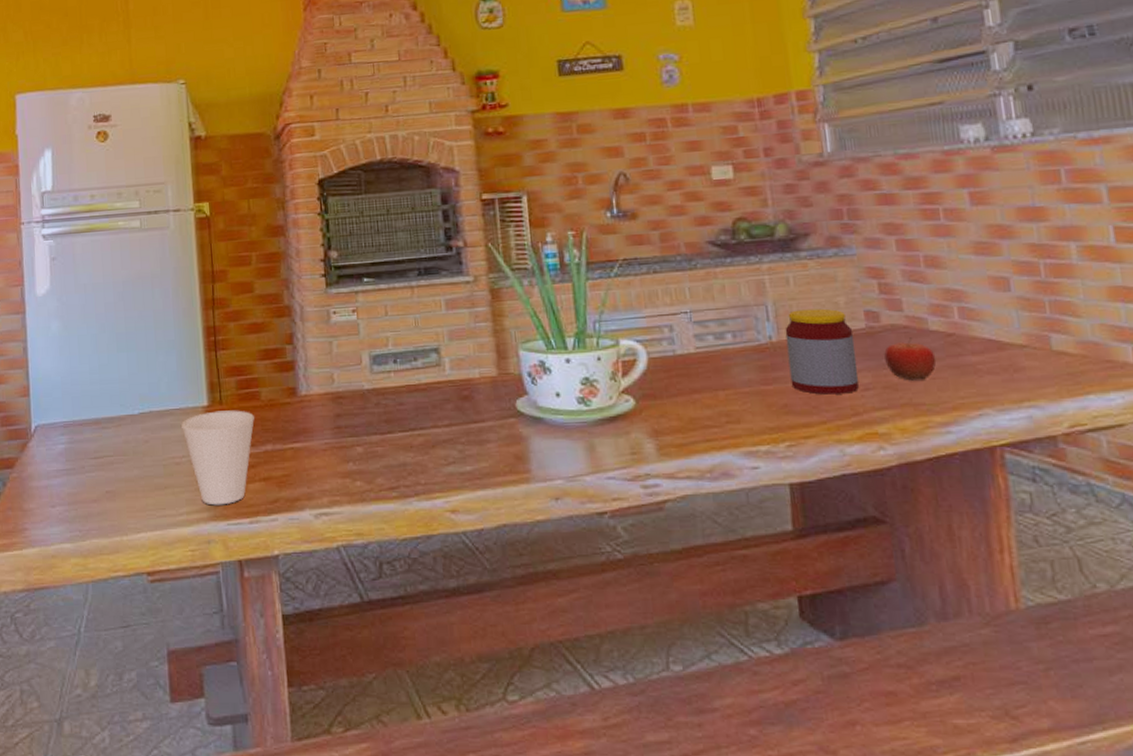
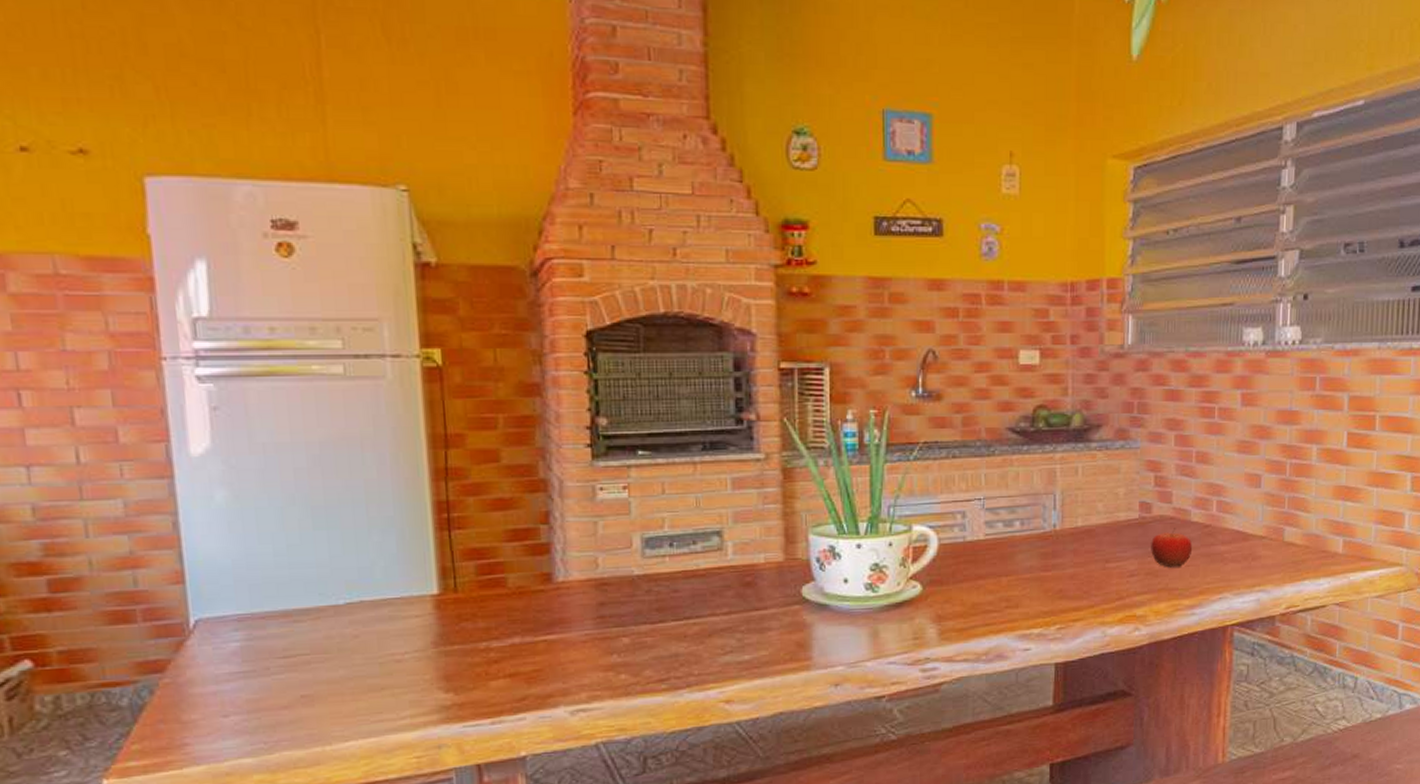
cup: present [181,410,254,506] -> none [403,599,499,707]
jar: present [785,308,859,395] -> none [1068,499,1128,581]

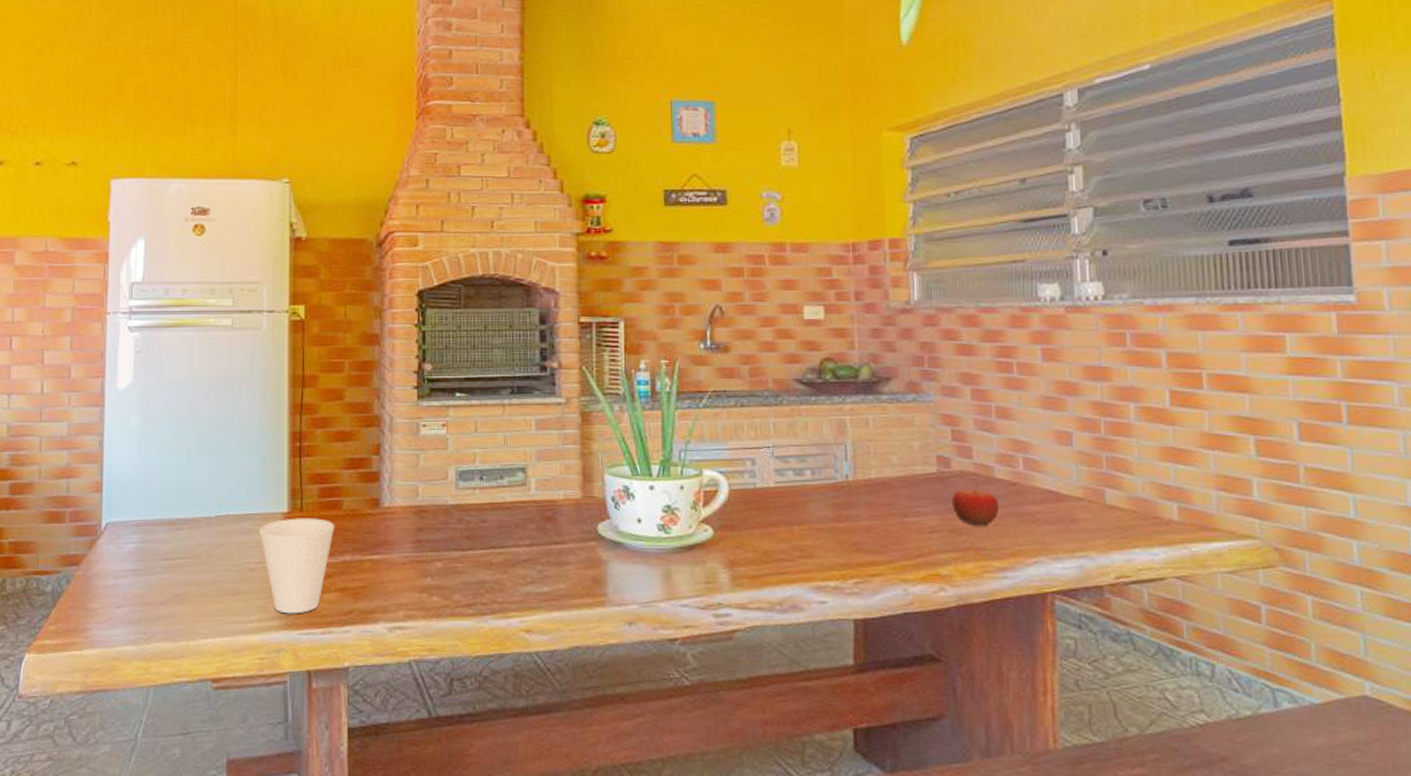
cup: none [403,599,499,707] -> present [259,518,334,614]

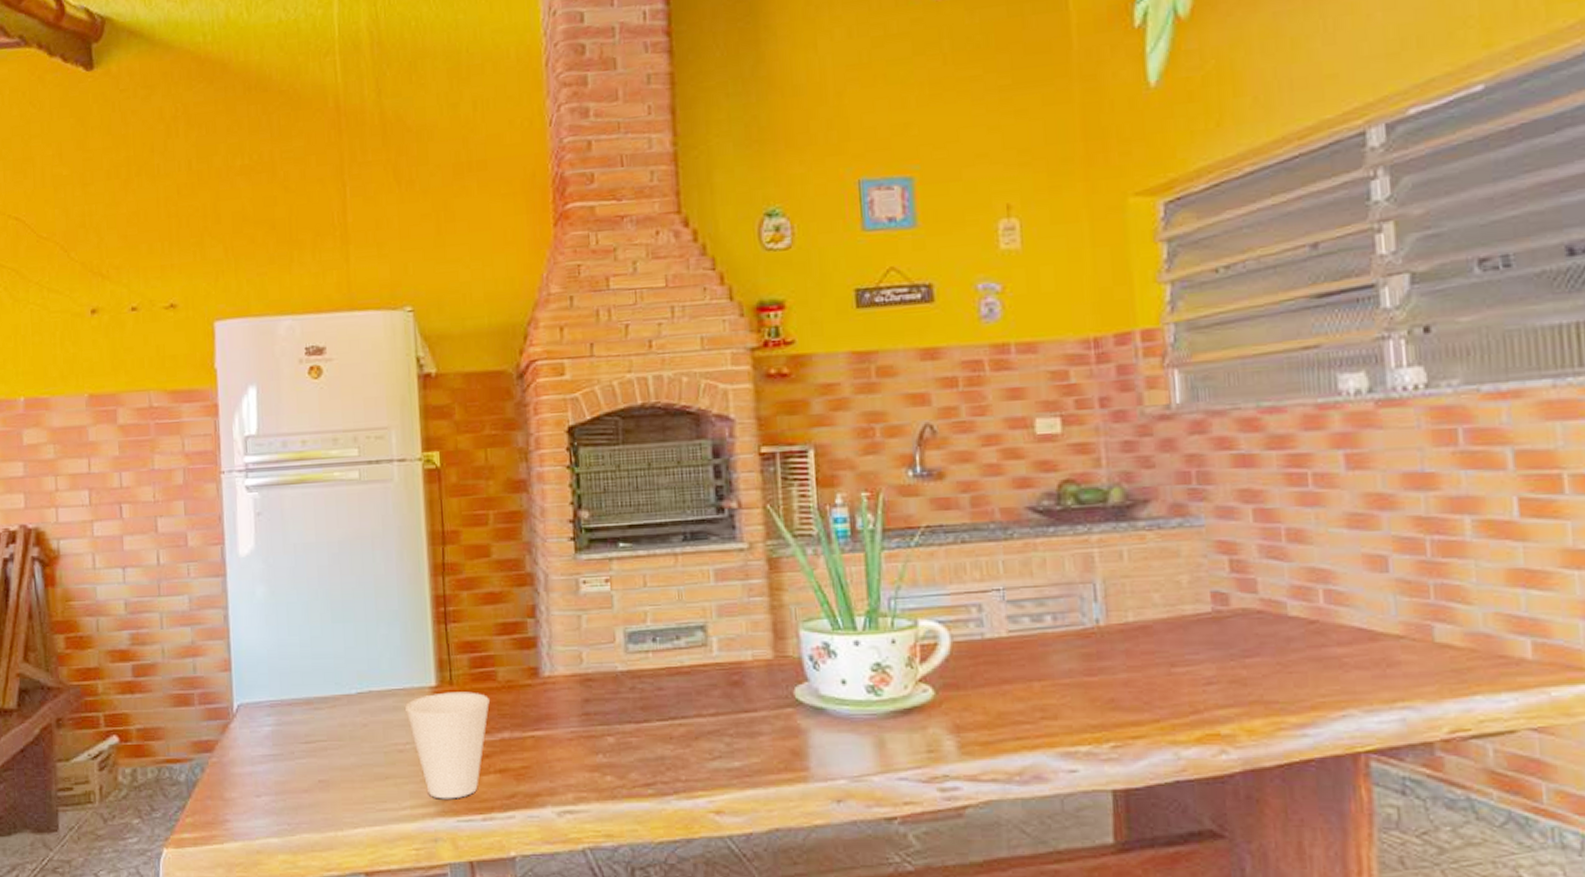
fruit: present [952,484,1000,526] -> none [1232,624,1295,674]

